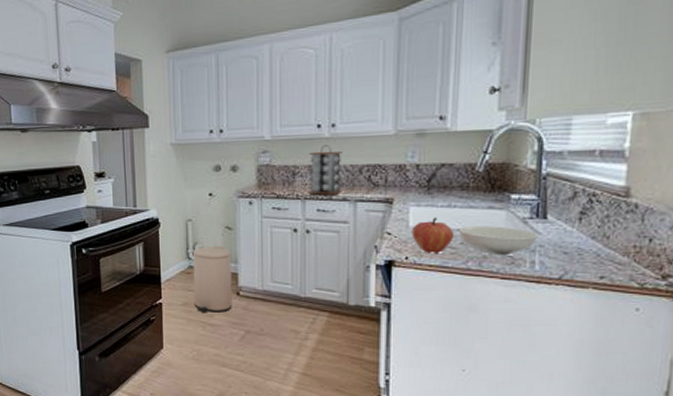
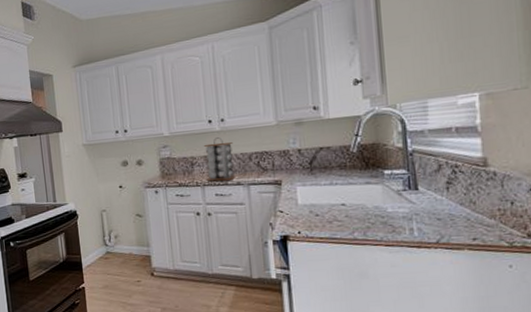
pedal bin: present [192,245,232,313] -> none [108,231,148,294]
fruit: present [411,217,454,253] -> none [300,194,339,227]
bowl: present [458,226,539,256] -> none [341,199,414,225]

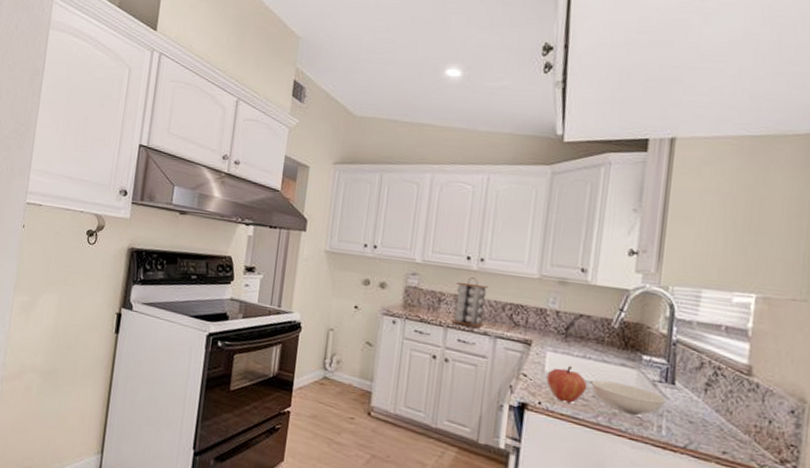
fruit: none [300,194,339,227] -> present [546,365,587,403]
bowl: none [341,199,414,225] -> present [591,379,667,416]

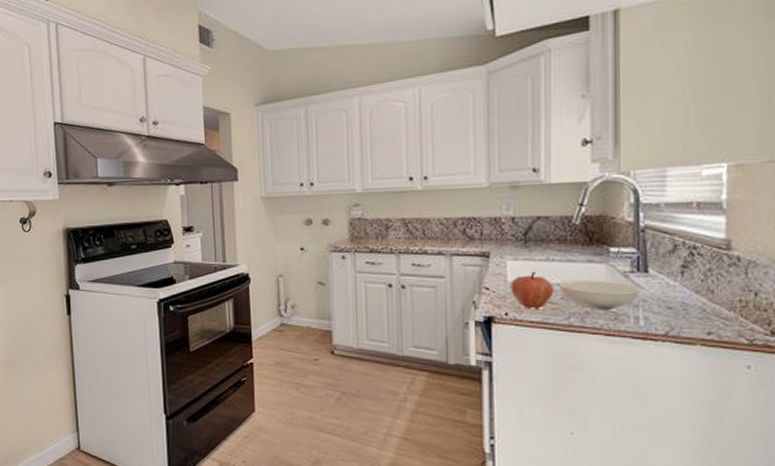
spice rack: present [451,276,488,329] -> none [401,196,437,250]

